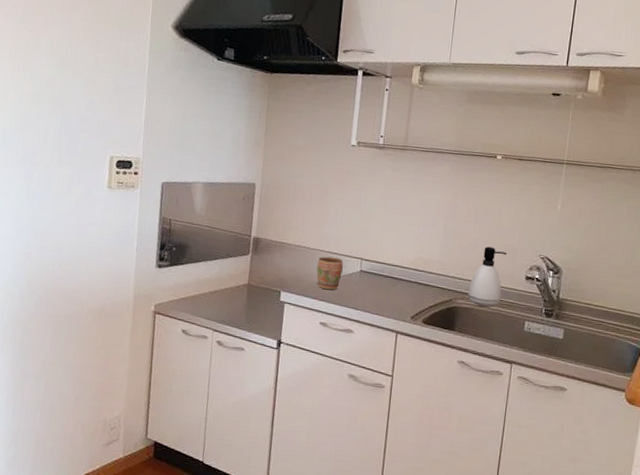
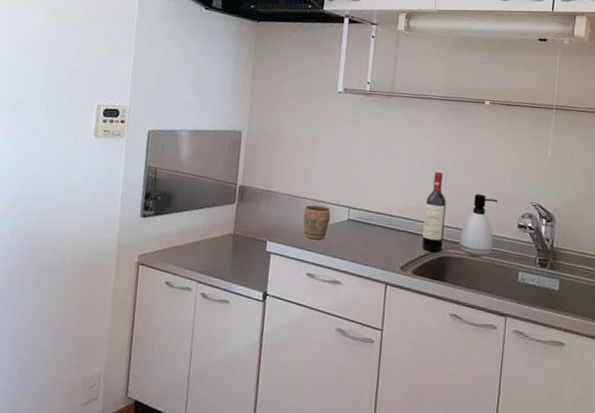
wine bottle: none [432,225,457,303] -> present [422,172,447,253]

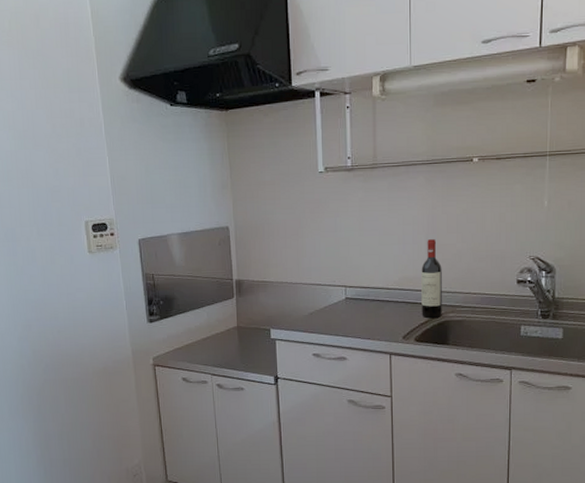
mug: present [303,204,331,240] -> none [301,288,328,322]
soap dispenser: present [458,193,498,258] -> none [458,255,494,318]

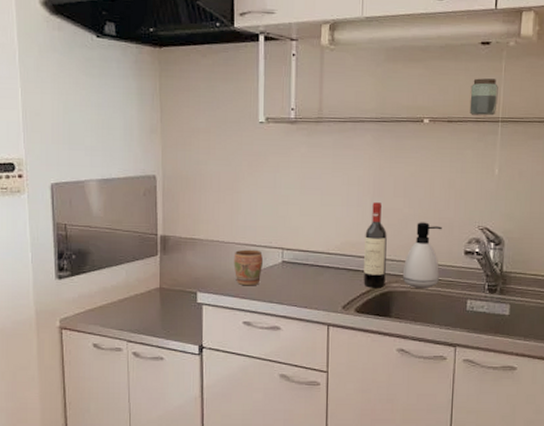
mug: none [301,288,328,322] -> present [233,249,263,286]
soap dispenser: none [458,255,494,318] -> present [402,222,442,289]
peanut butter: none [519,115,544,152] -> present [471,78,497,116]

